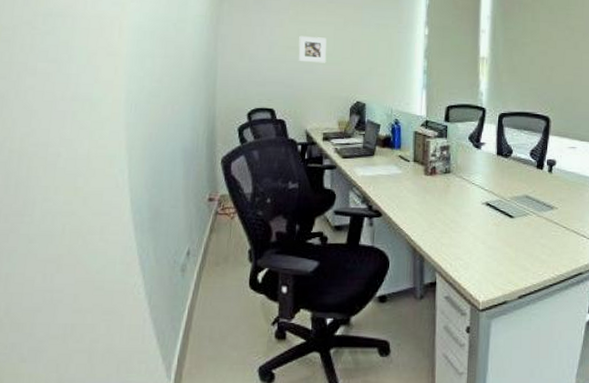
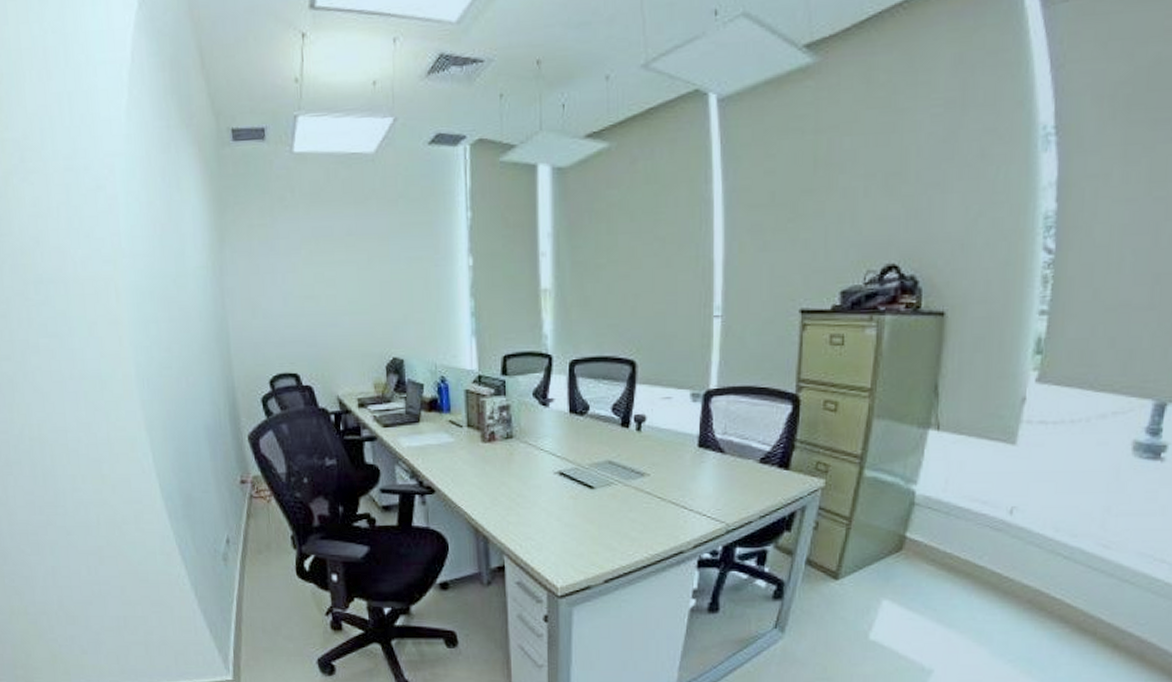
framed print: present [298,35,327,63] -> none [317,280,352,314]

